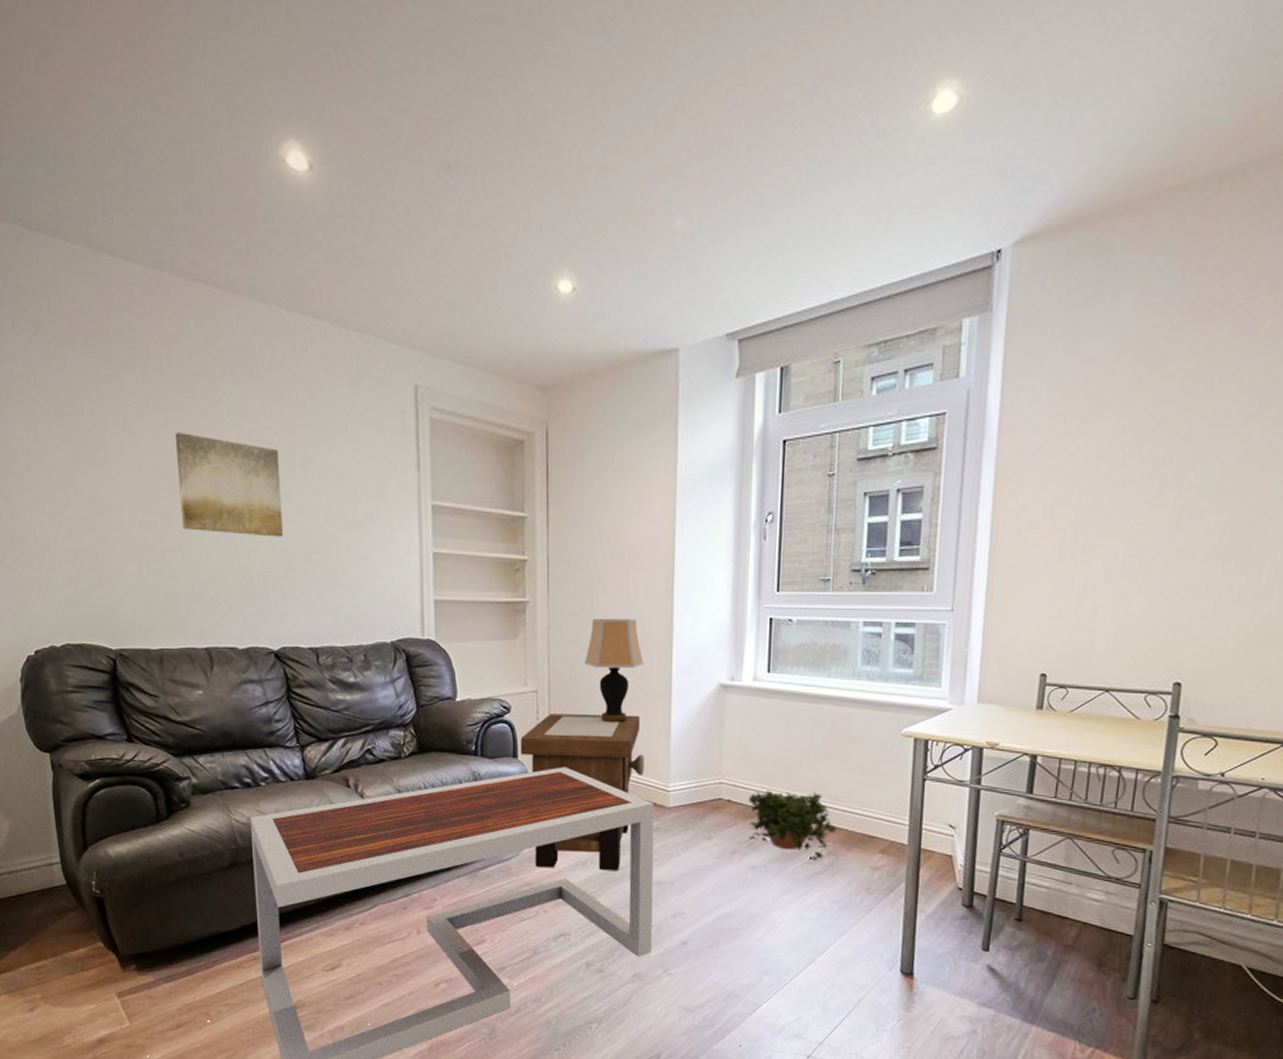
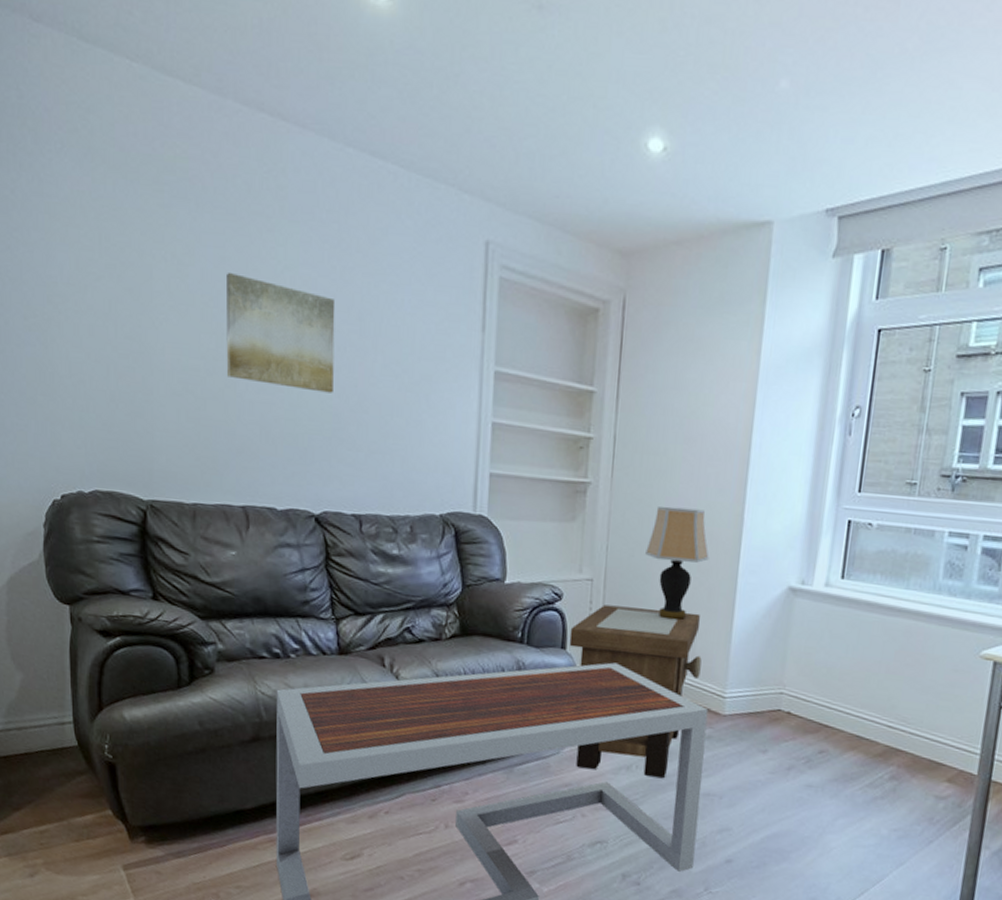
potted plant: present [748,790,837,861] -> none [807,705,902,785]

